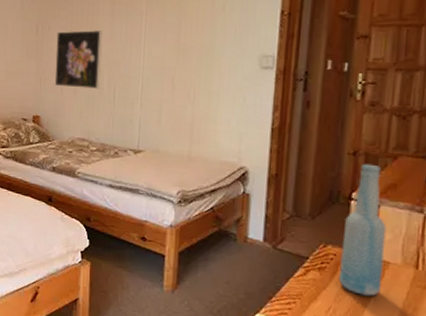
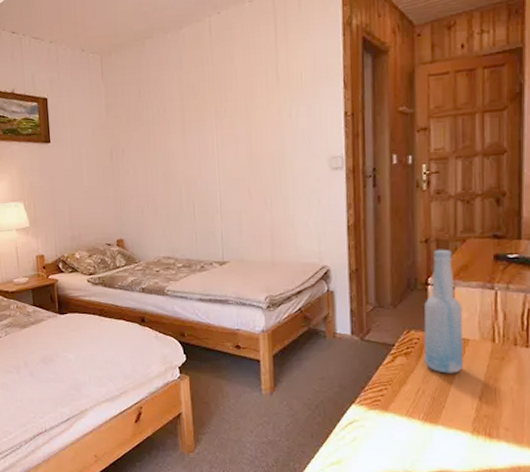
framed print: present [54,30,102,89] -> none [131,149,179,208]

